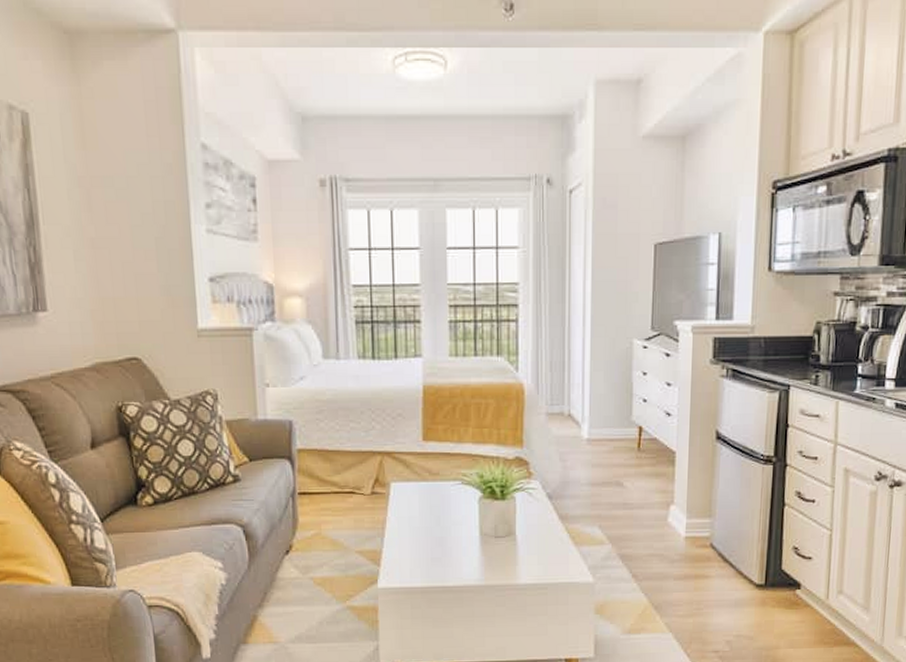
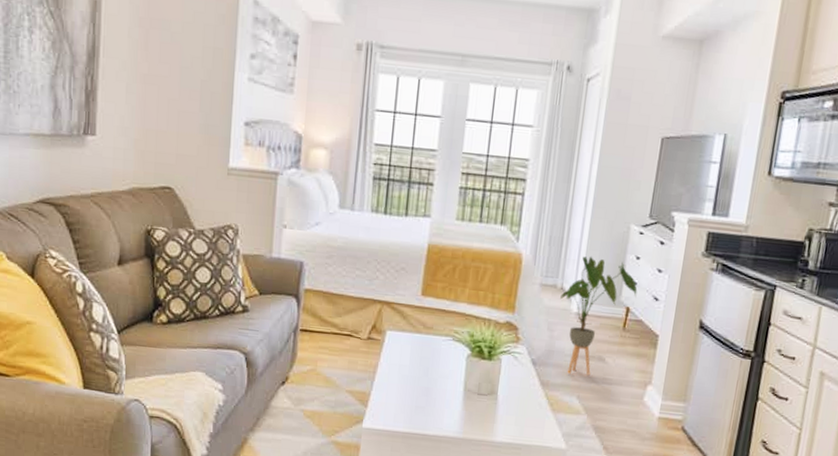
house plant: none [569,377,648,503] -> present [560,256,638,376]

